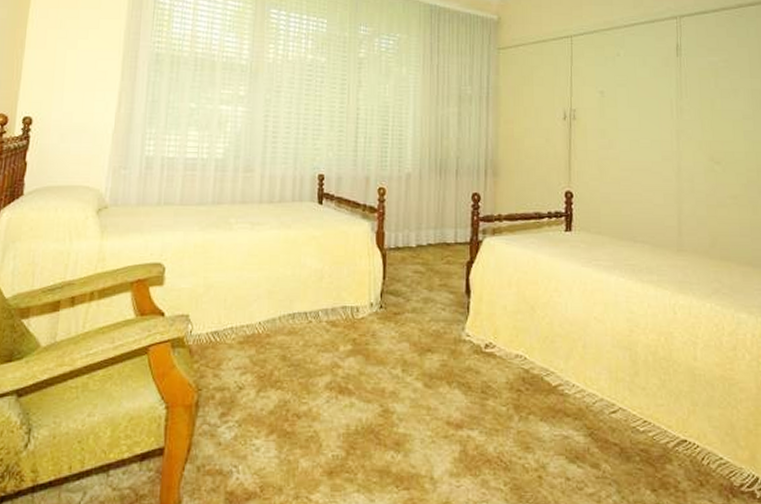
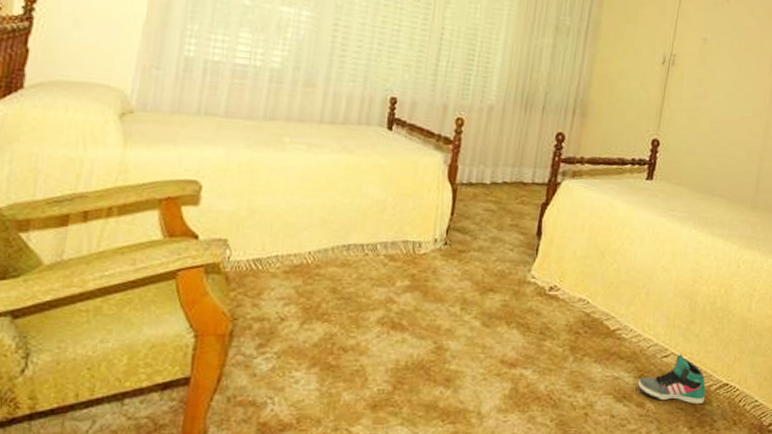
sneaker: none [589,409,663,464] -> present [637,354,706,405]

